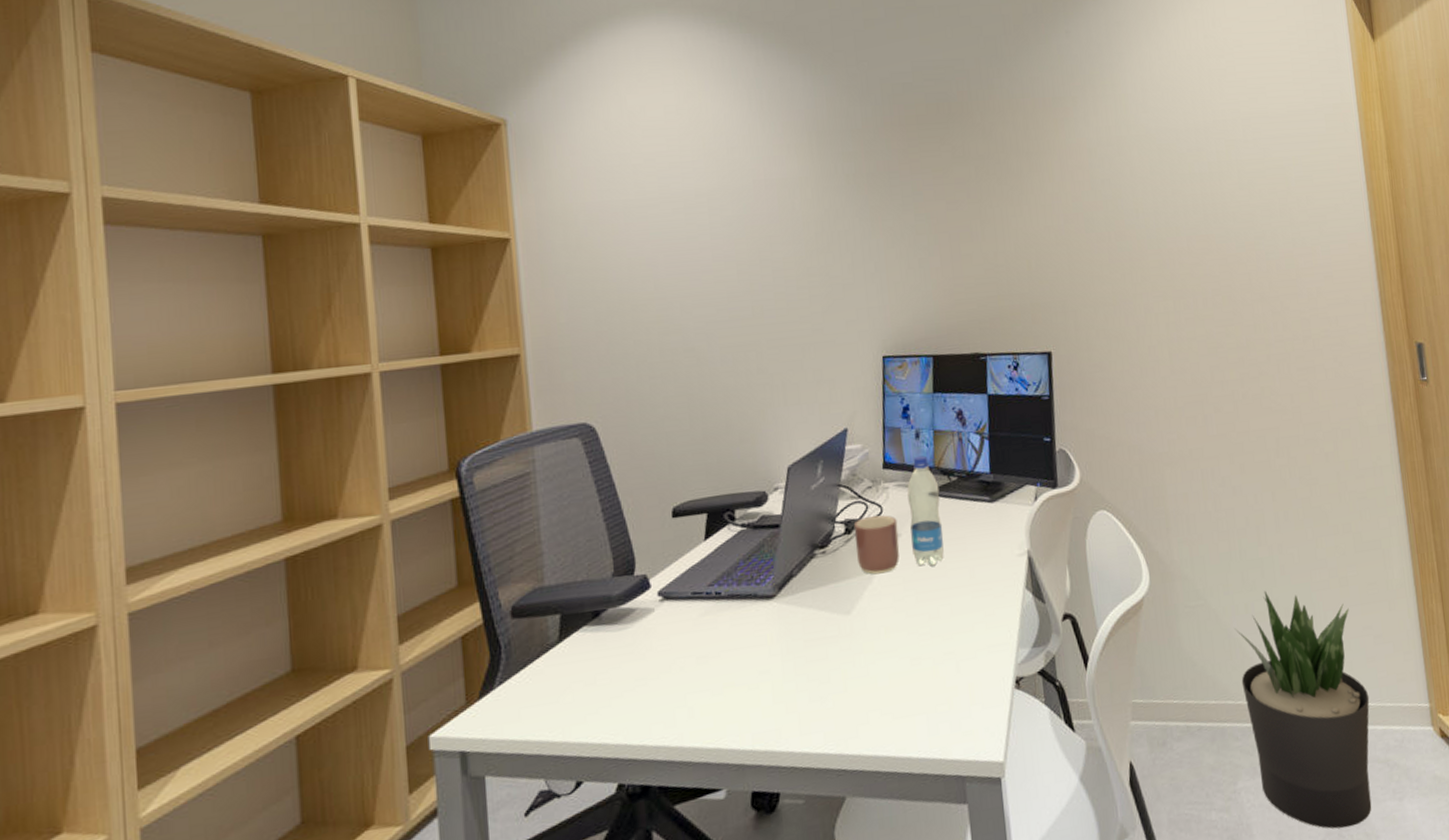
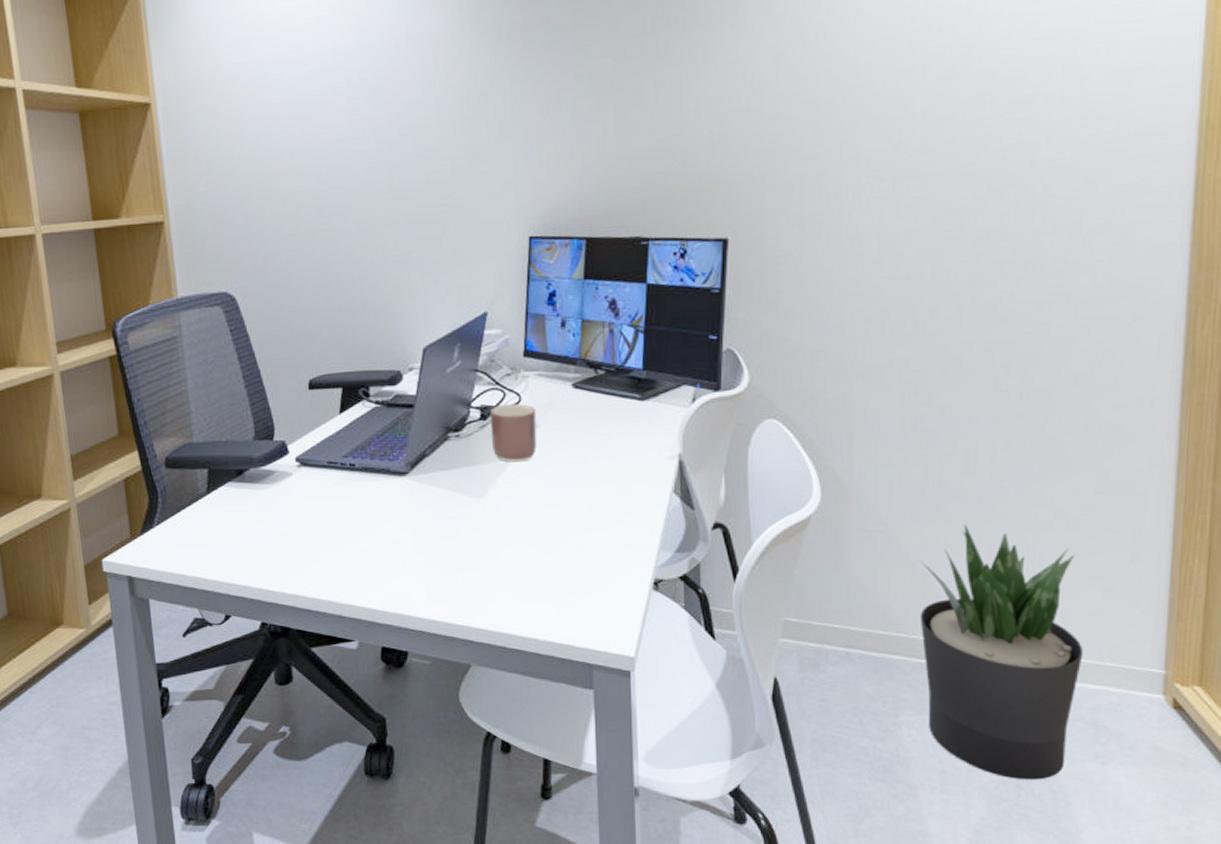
bottle: present [907,455,944,567] -> none [549,346,586,460]

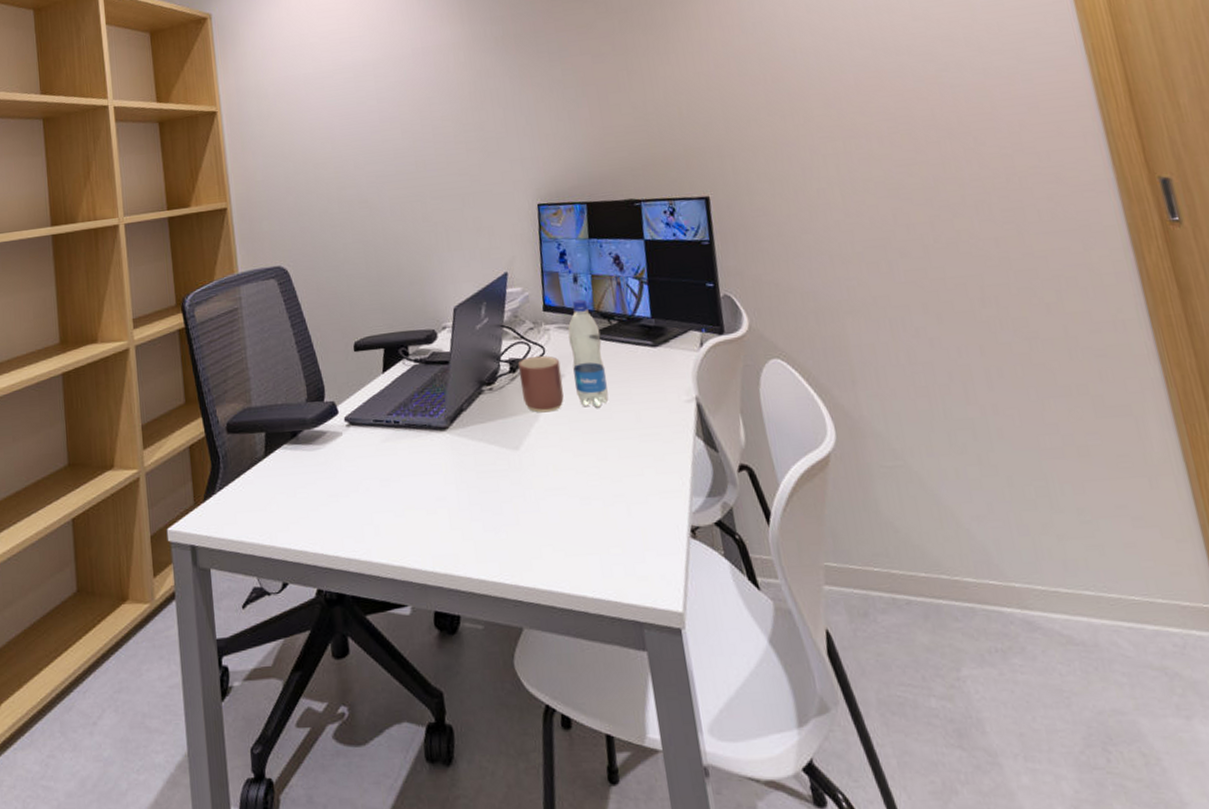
bottle: none [549,346,586,460] -> present [568,299,609,408]
planter: present [919,524,1084,780] -> none [944,455,1147,742]

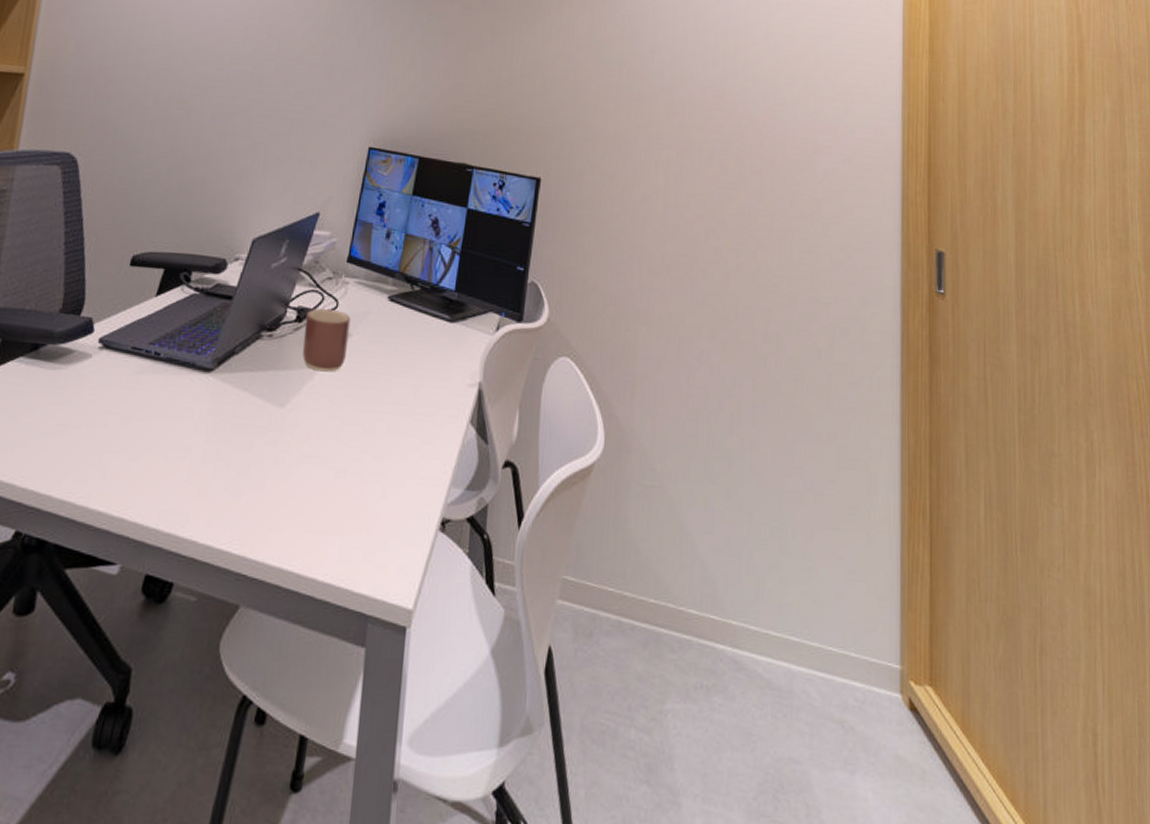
bottle: present [568,299,609,408] -> none [359,257,400,376]

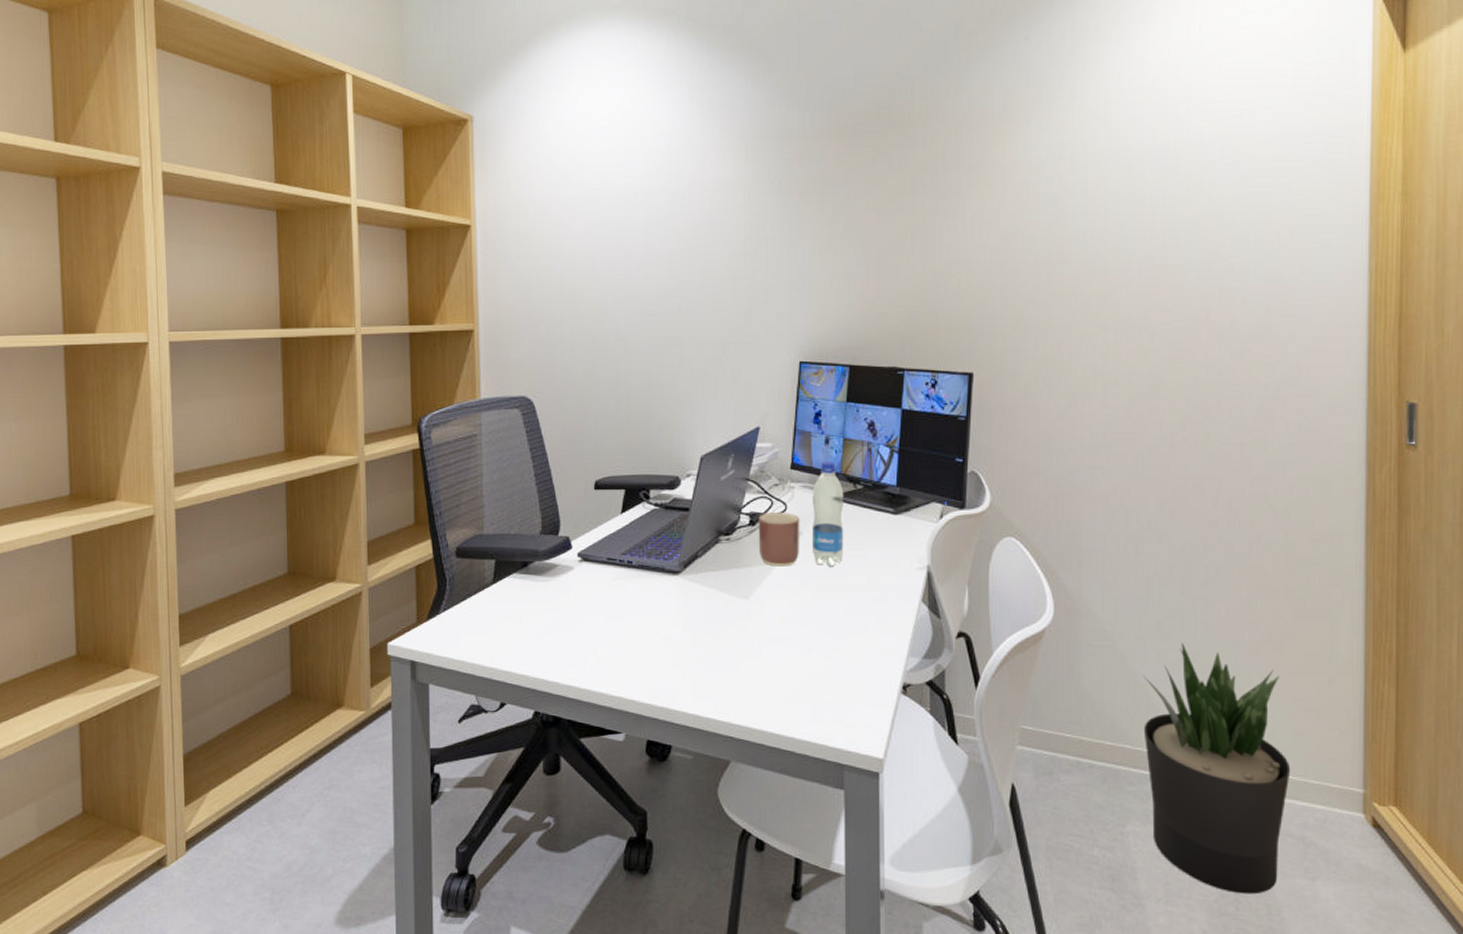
bottle: none [359,257,400,376] -> present [811,461,844,567]
planter: none [687,487,831,791] -> present [1142,643,1291,894]

